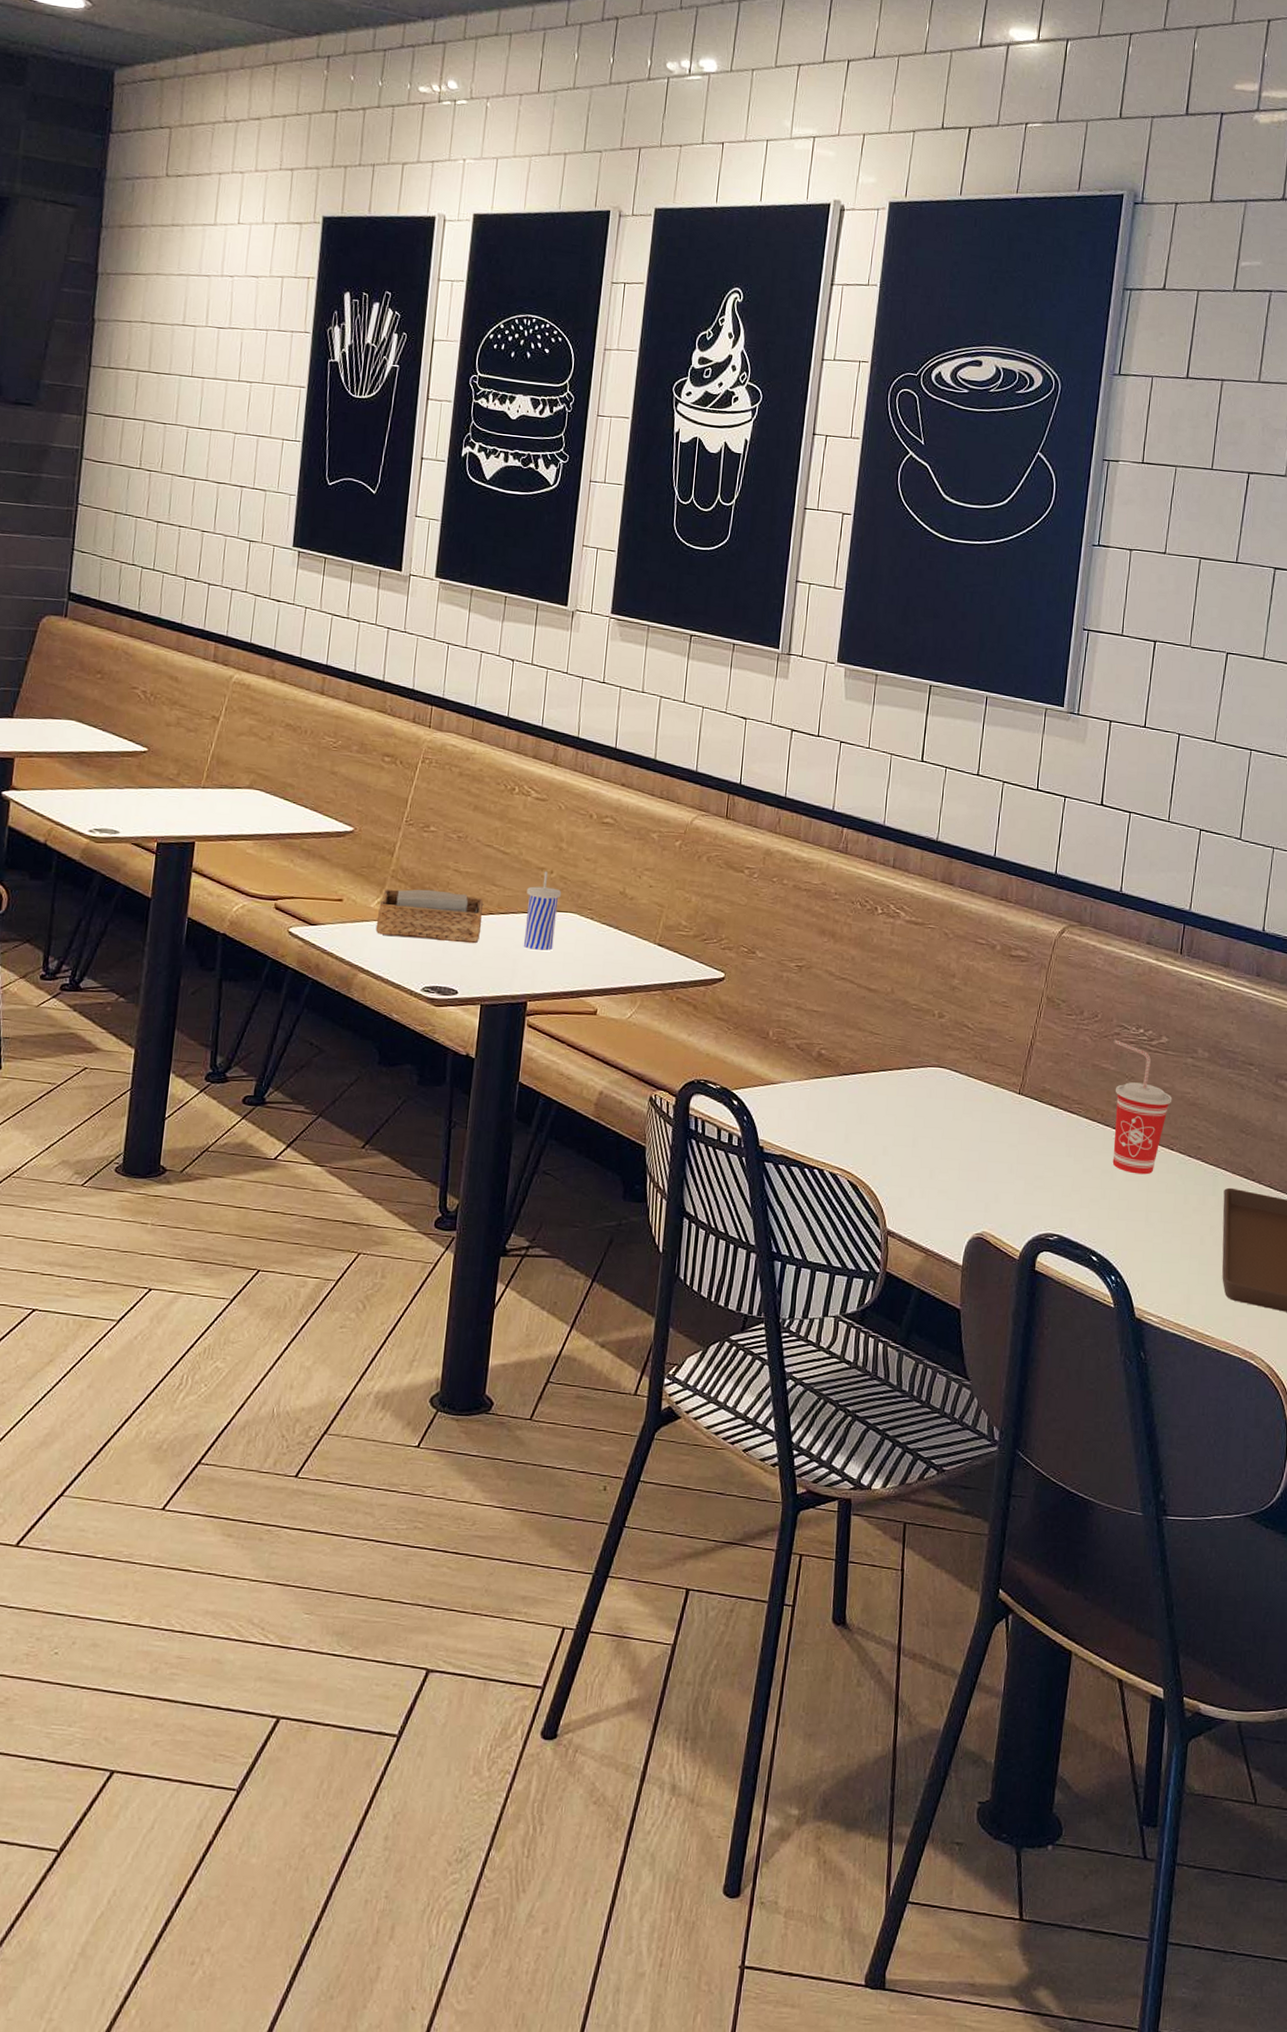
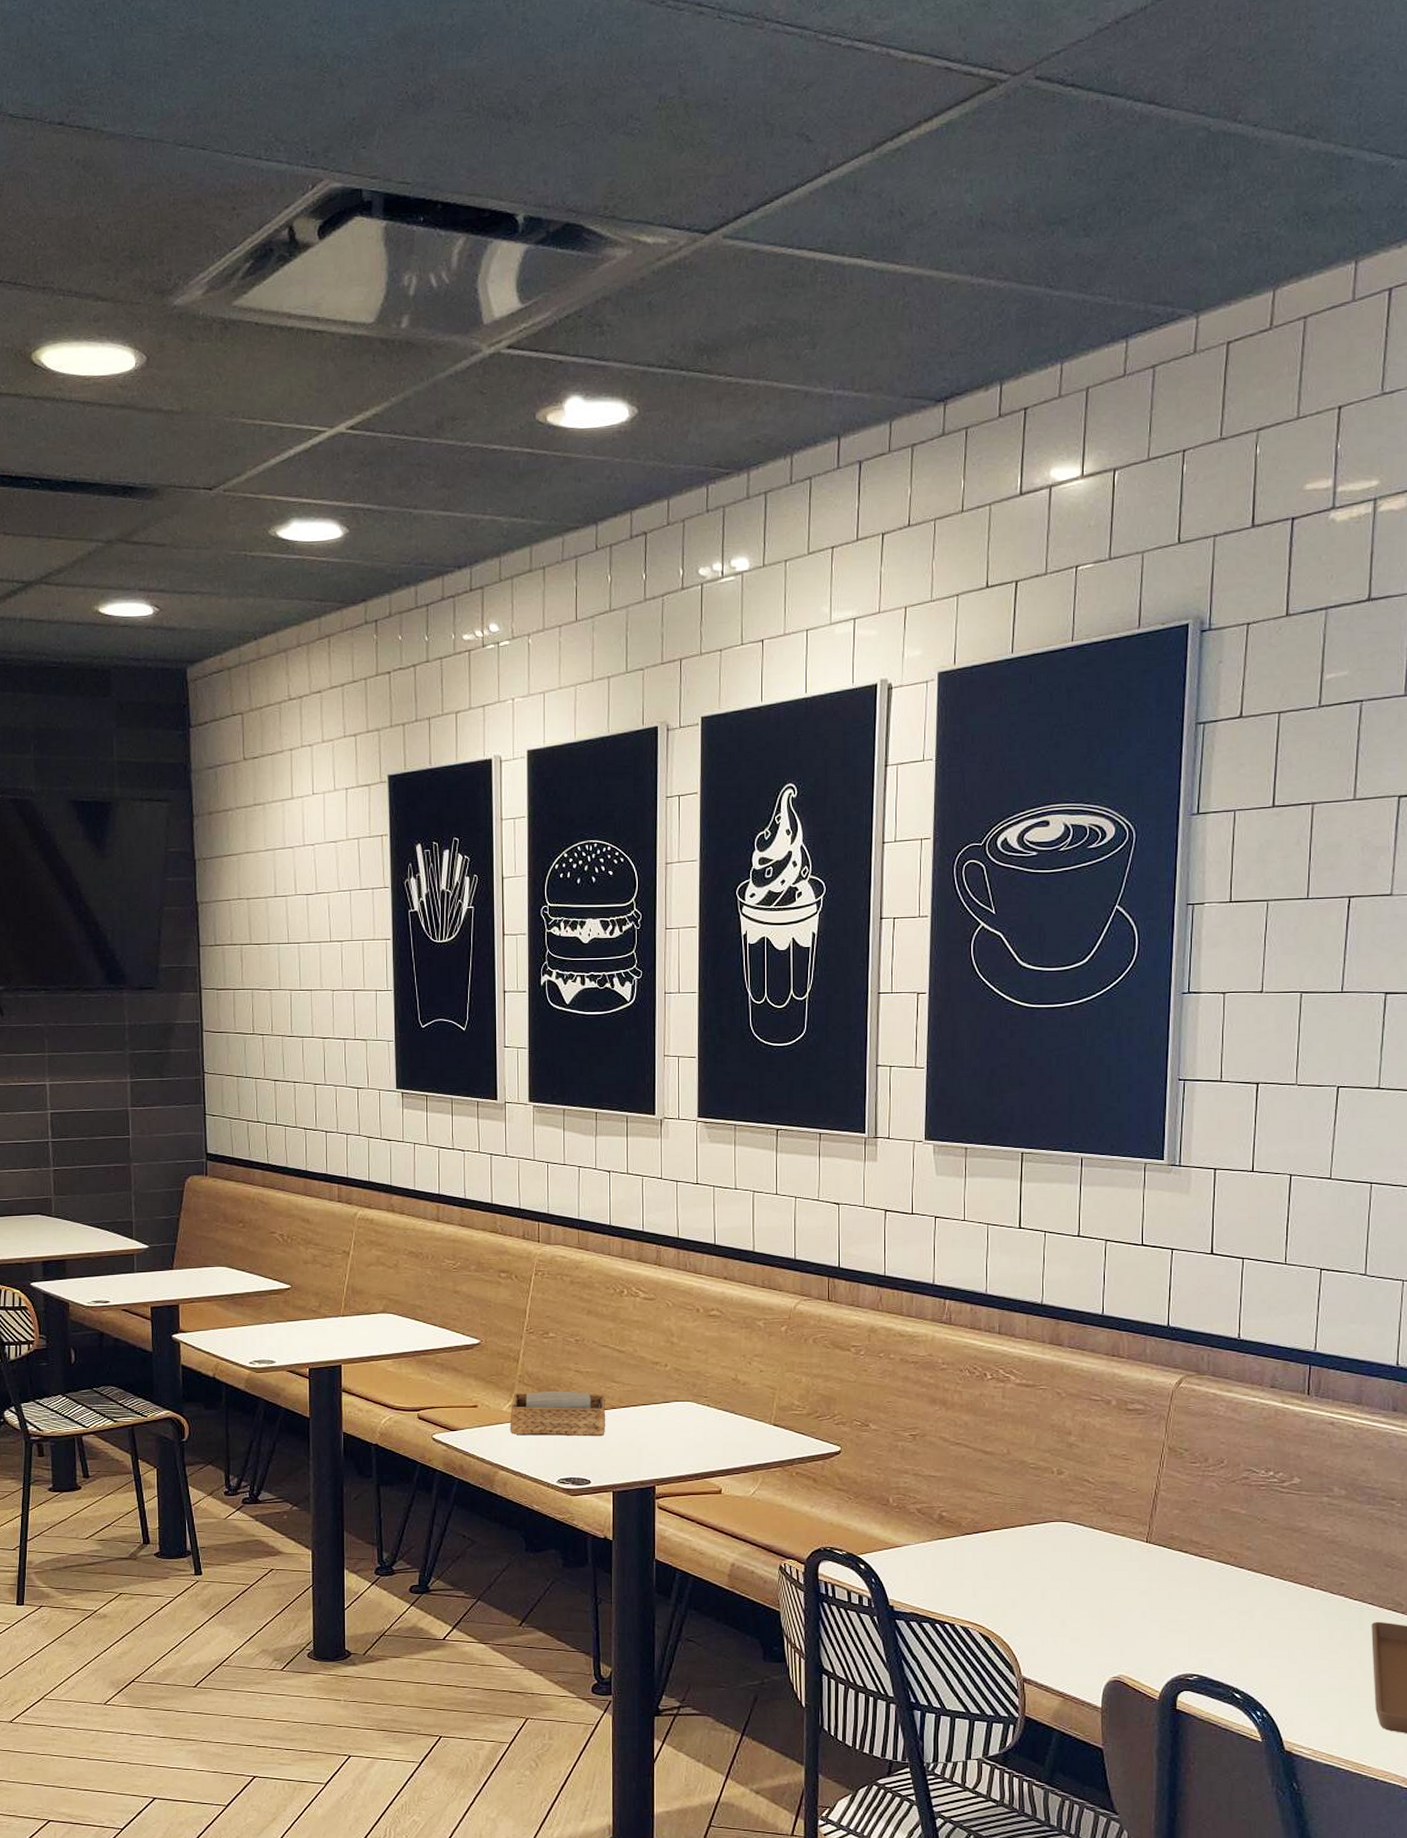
beverage cup: present [523,871,562,952] -> none [645,1365,678,1439]
beverage cup: present [1112,1039,1173,1175] -> none [1242,1483,1309,1613]

